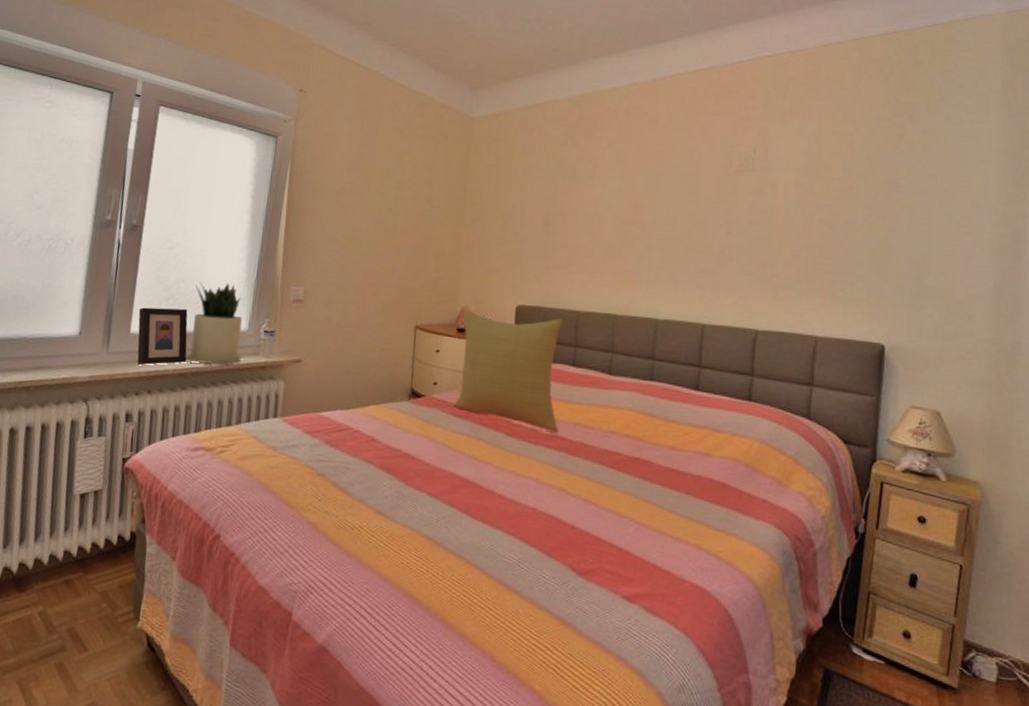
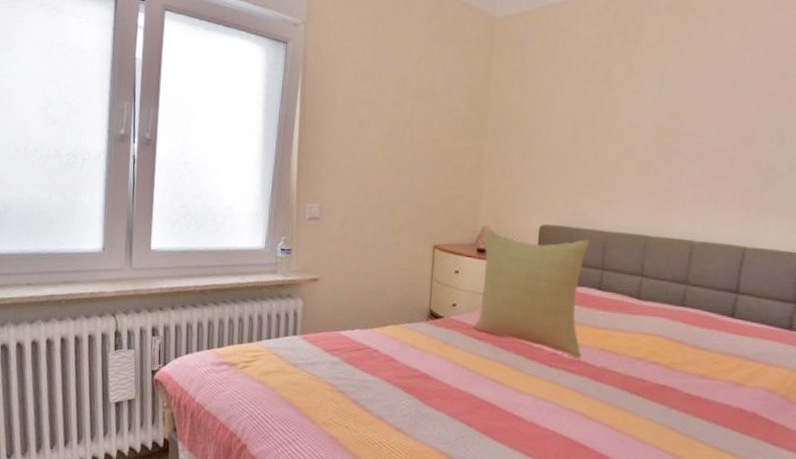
picture frame: present [137,307,188,365] -> none [157,224,207,281]
planter: present [185,283,244,364] -> none [205,199,262,282]

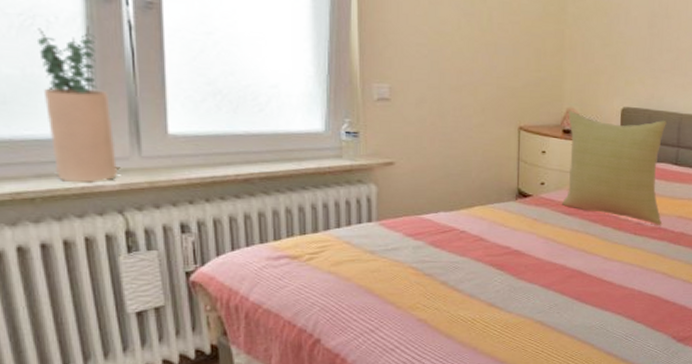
vase: none [75,161,116,290] -> present [36,25,117,184]

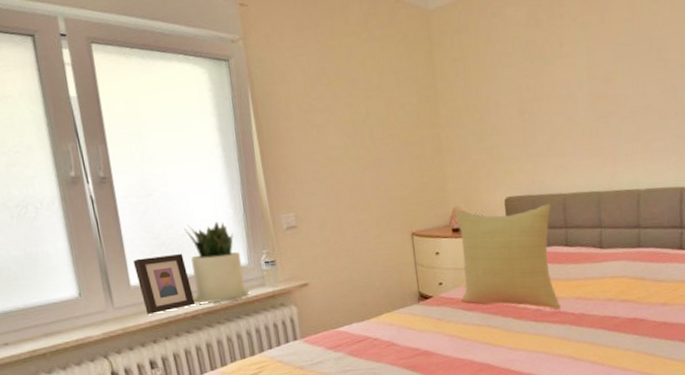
vase: present [36,25,117,184] -> none [30,206,99,338]
picture frame: none [175,104,251,170] -> present [132,253,196,314]
planter: none [248,76,324,168] -> present [183,221,251,303]

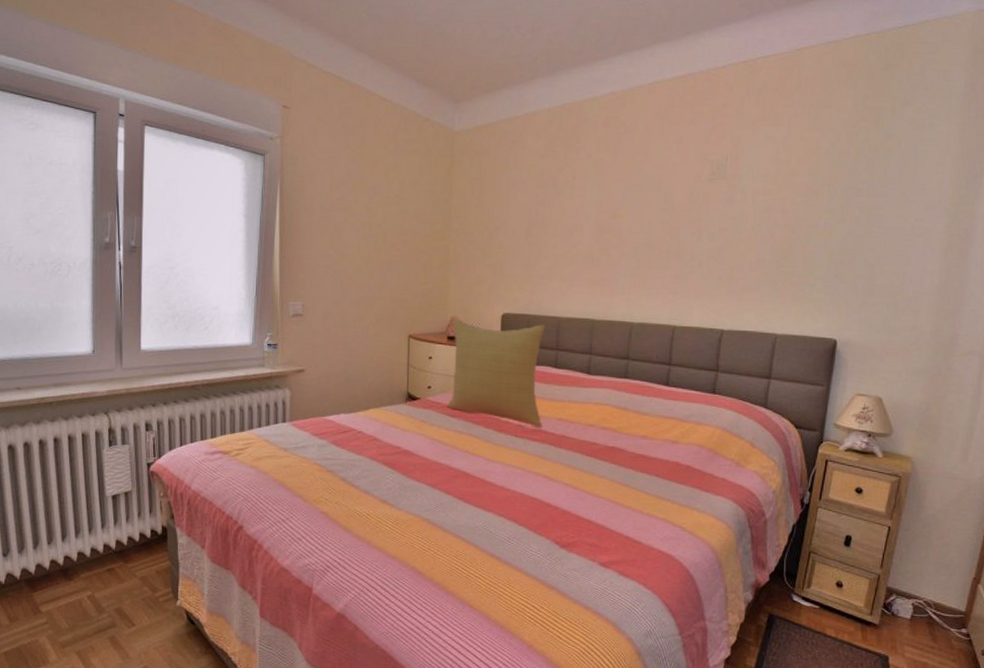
picture frame: present [132,253,196,314] -> none [147,325,197,379]
planter: present [183,221,251,303] -> none [195,300,250,376]

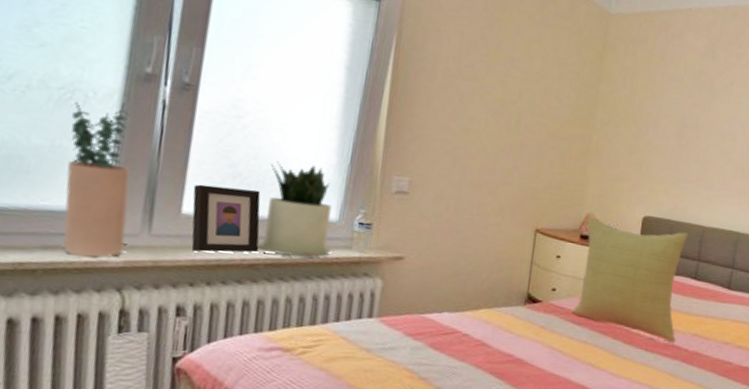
vase: none [61,268,106,391] -> present [63,102,131,259]
picture frame: none [147,325,197,379] -> present [191,184,261,253]
planter: none [195,300,250,376] -> present [256,162,333,257]

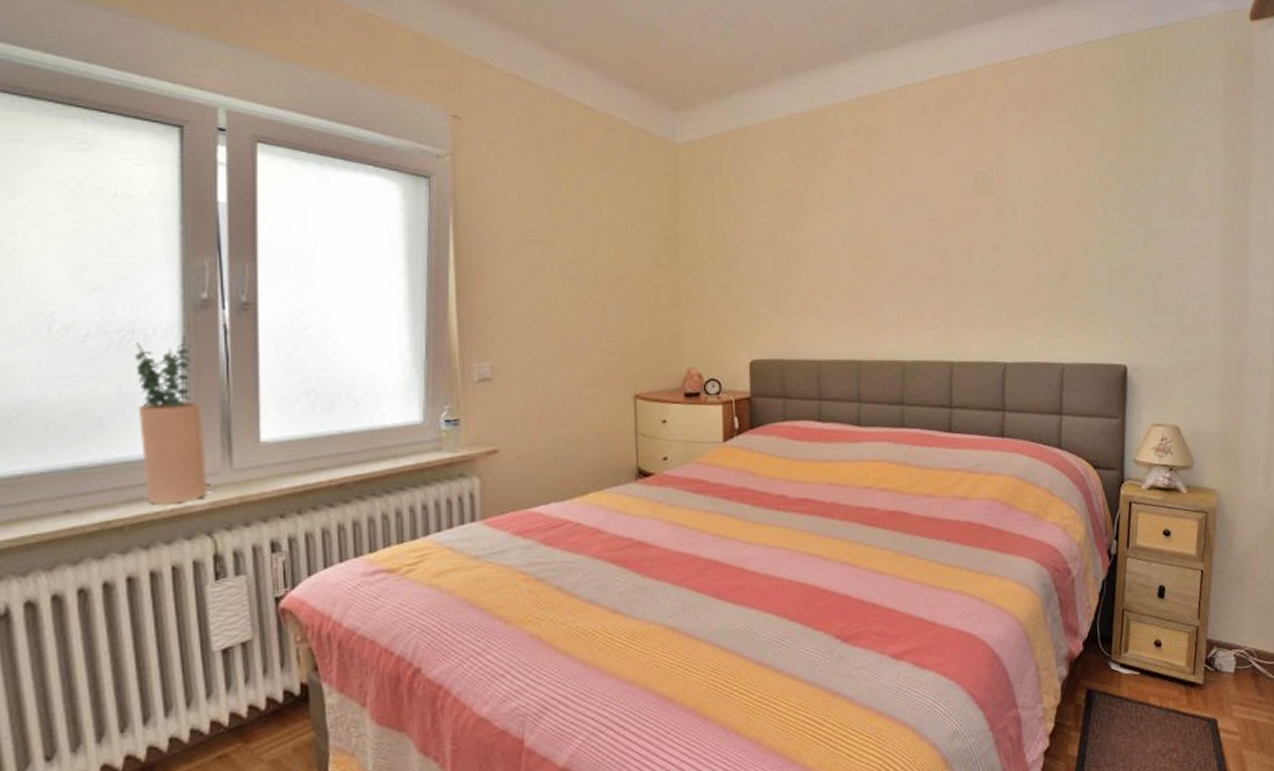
picture frame: present [191,184,261,253] -> none [268,403,346,480]
planter: present [256,162,333,257] -> none [342,366,422,469]
pillow: present [572,216,688,342] -> none [688,370,809,496]

